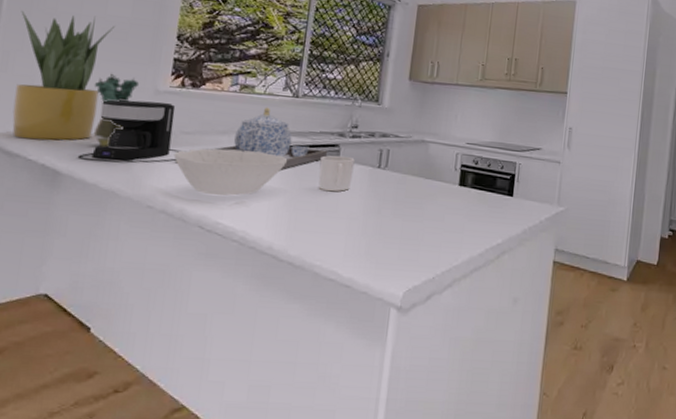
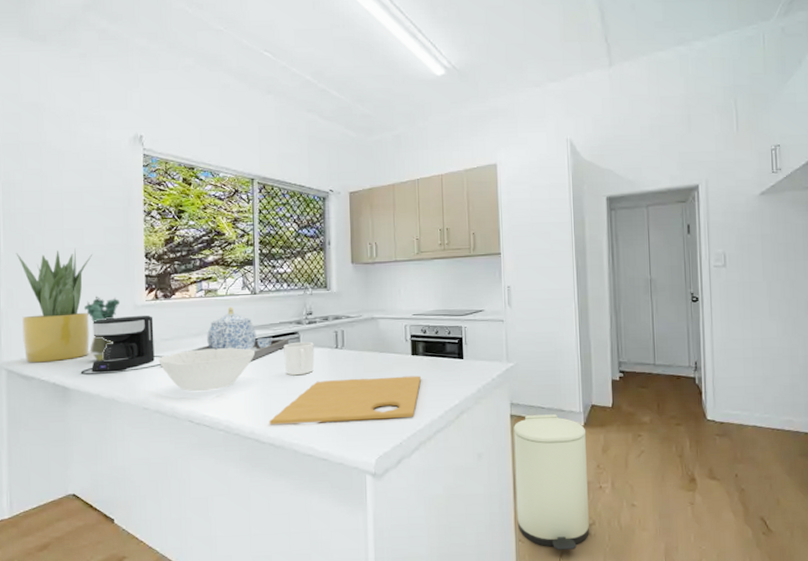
cutting board: none [291,200,465,252] -> present [269,375,421,425]
pedal bin: none [544,264,627,408] -> present [514,414,589,550]

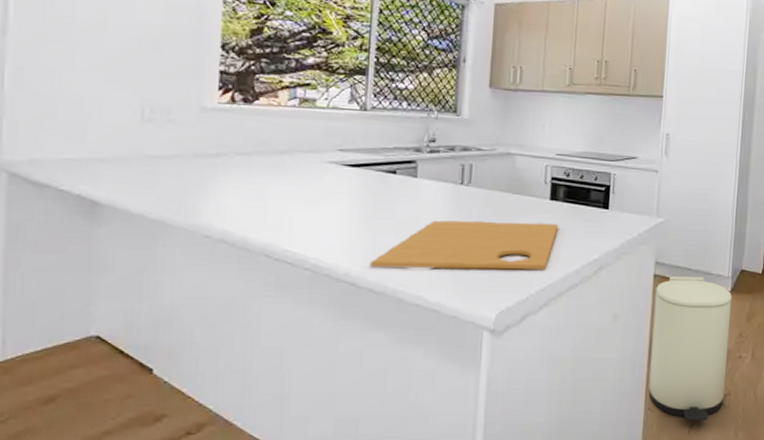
planter: present [16,249,93,363] -> none [32,21,148,168]
coffee maker: present [81,316,168,375] -> none [119,119,243,190]
vase: present [83,296,121,362] -> none [128,89,182,173]
bowl: present [158,348,256,392] -> none [229,170,360,222]
tea set: present [160,307,290,368] -> none [231,122,404,191]
mug: present [283,341,315,376] -> none [395,172,435,212]

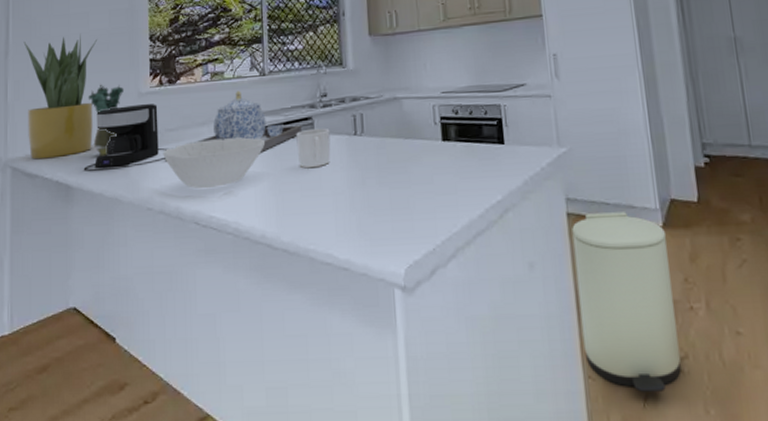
planter: none [32,21,148,168] -> present [23,34,98,160]
coffee maker: none [119,119,243,190] -> present [85,104,173,172]
vase: none [128,89,182,173] -> present [88,84,125,157]
bowl: none [229,170,360,222] -> present [163,137,266,189]
tea set: none [231,122,404,191] -> present [164,90,303,162]
cutting board: present [369,220,558,271] -> none [281,165,455,228]
mug: none [395,172,435,212] -> present [296,128,331,169]

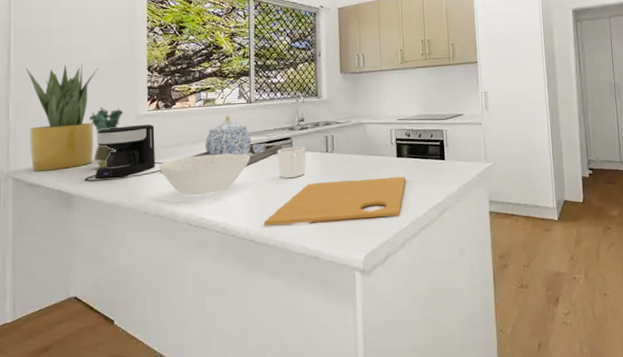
cutting board: none [281,165,455,228] -> present [263,176,406,226]
pedal bin: present [572,212,681,392] -> none [493,210,565,340]

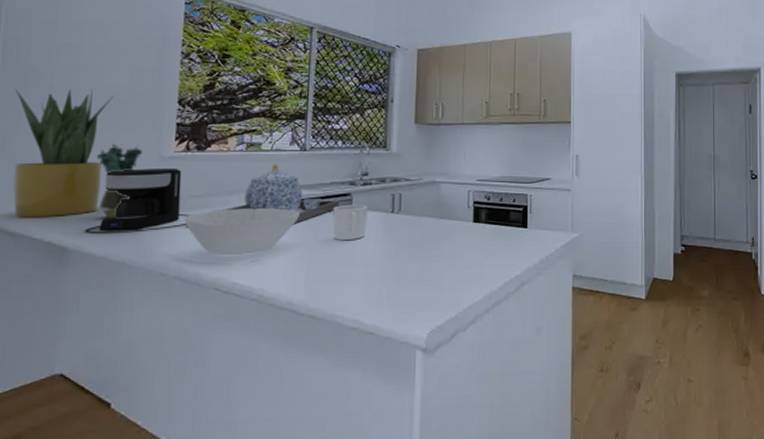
cutting board: present [263,176,406,226] -> none [310,244,482,295]

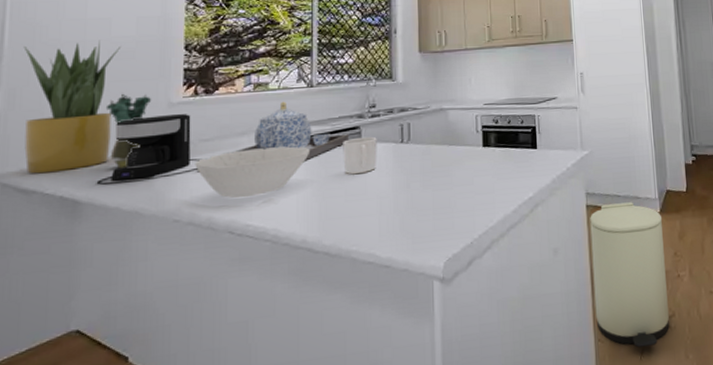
pedal bin: none [574,287,646,429] -> present [590,202,669,348]

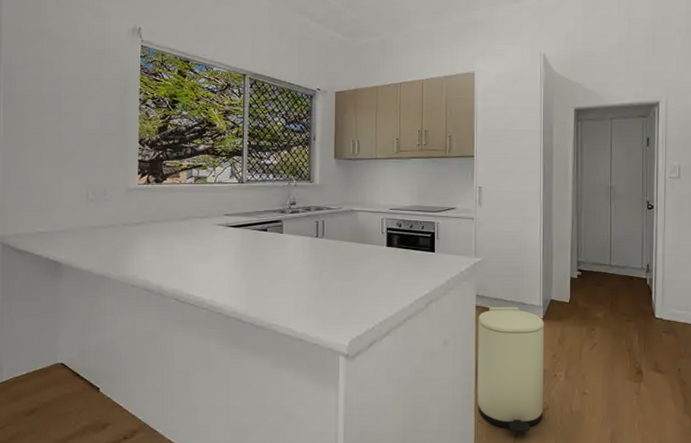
planter: present [23,41,122,174] -> none [14,132,89,238]
coffee maker: present [98,114,207,185] -> none [74,198,157,252]
vase: present [105,93,152,169] -> none [78,177,114,240]
bowl: present [195,146,311,199] -> none [148,232,240,272]
tea set: present [196,101,350,173] -> none [149,194,273,248]
mug: present [343,136,377,175] -> none [267,229,296,261]

